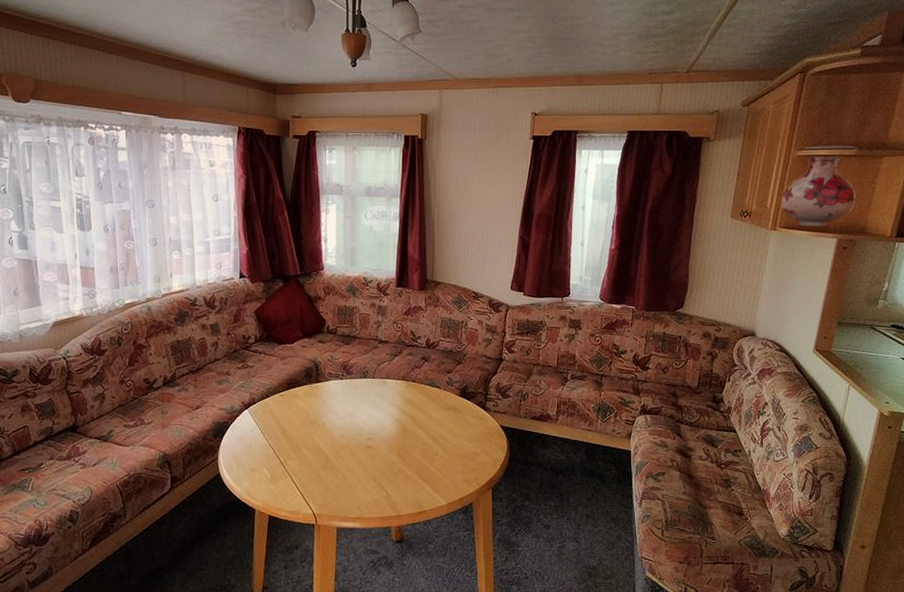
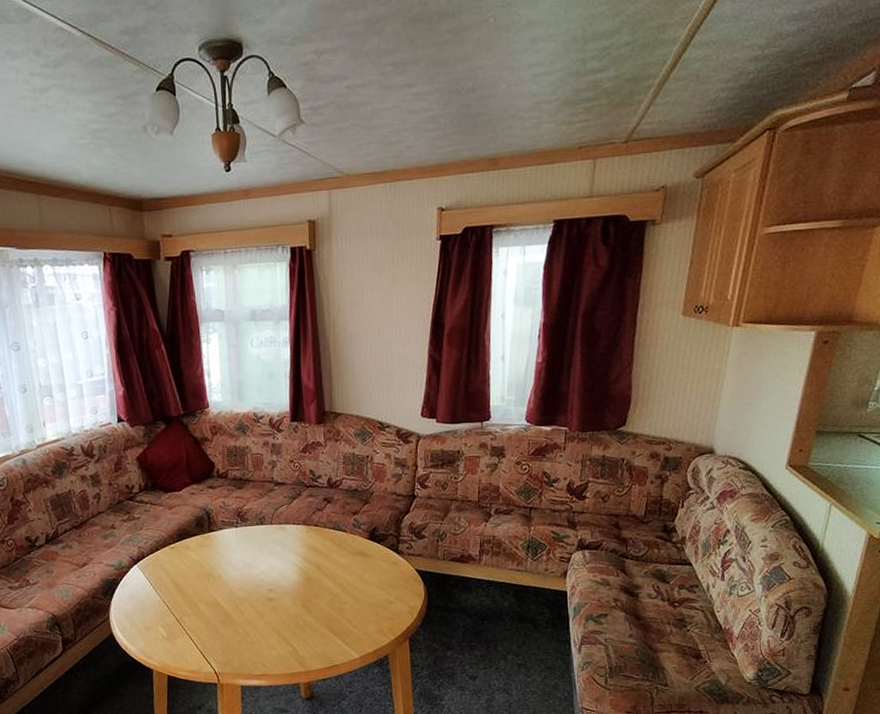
vase: present [779,146,857,227] -> none [743,215,843,319]

